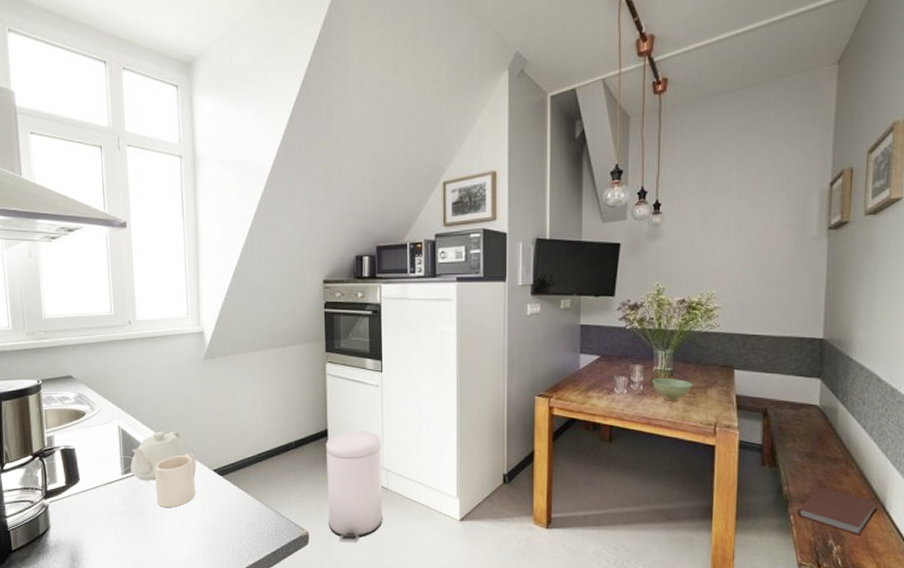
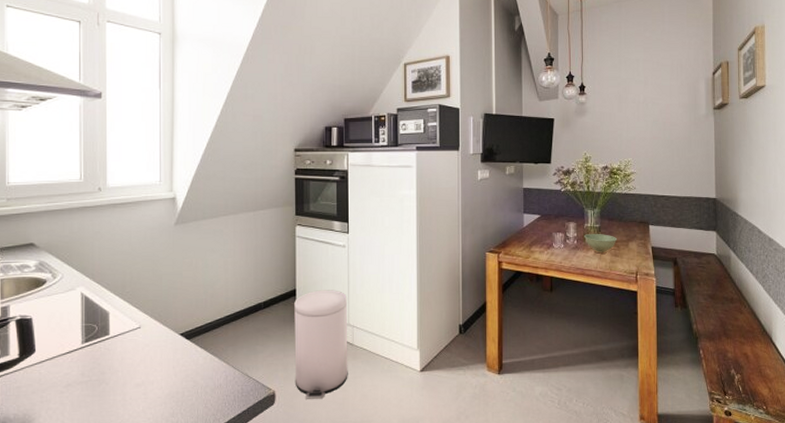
teapot: present [130,431,188,481] -> none [92,296,155,348]
mug: present [155,453,196,507] -> none [118,318,162,375]
book: present [798,487,878,535] -> none [706,324,766,365]

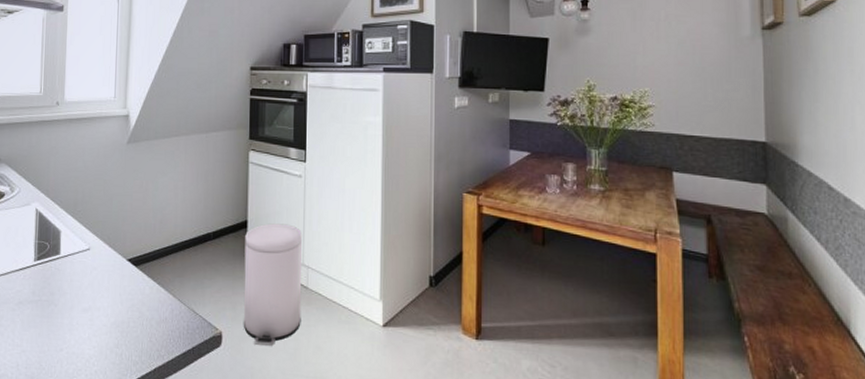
bowl: present [584,233,617,254] -> none [586,177,629,204]

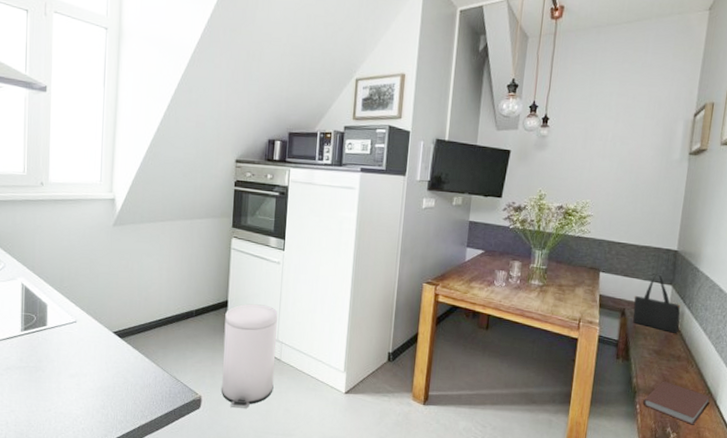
tote bag: none [720,171,785,244] -> present [633,274,681,333]
book: none [752,305,842,363] -> present [643,381,711,425]

